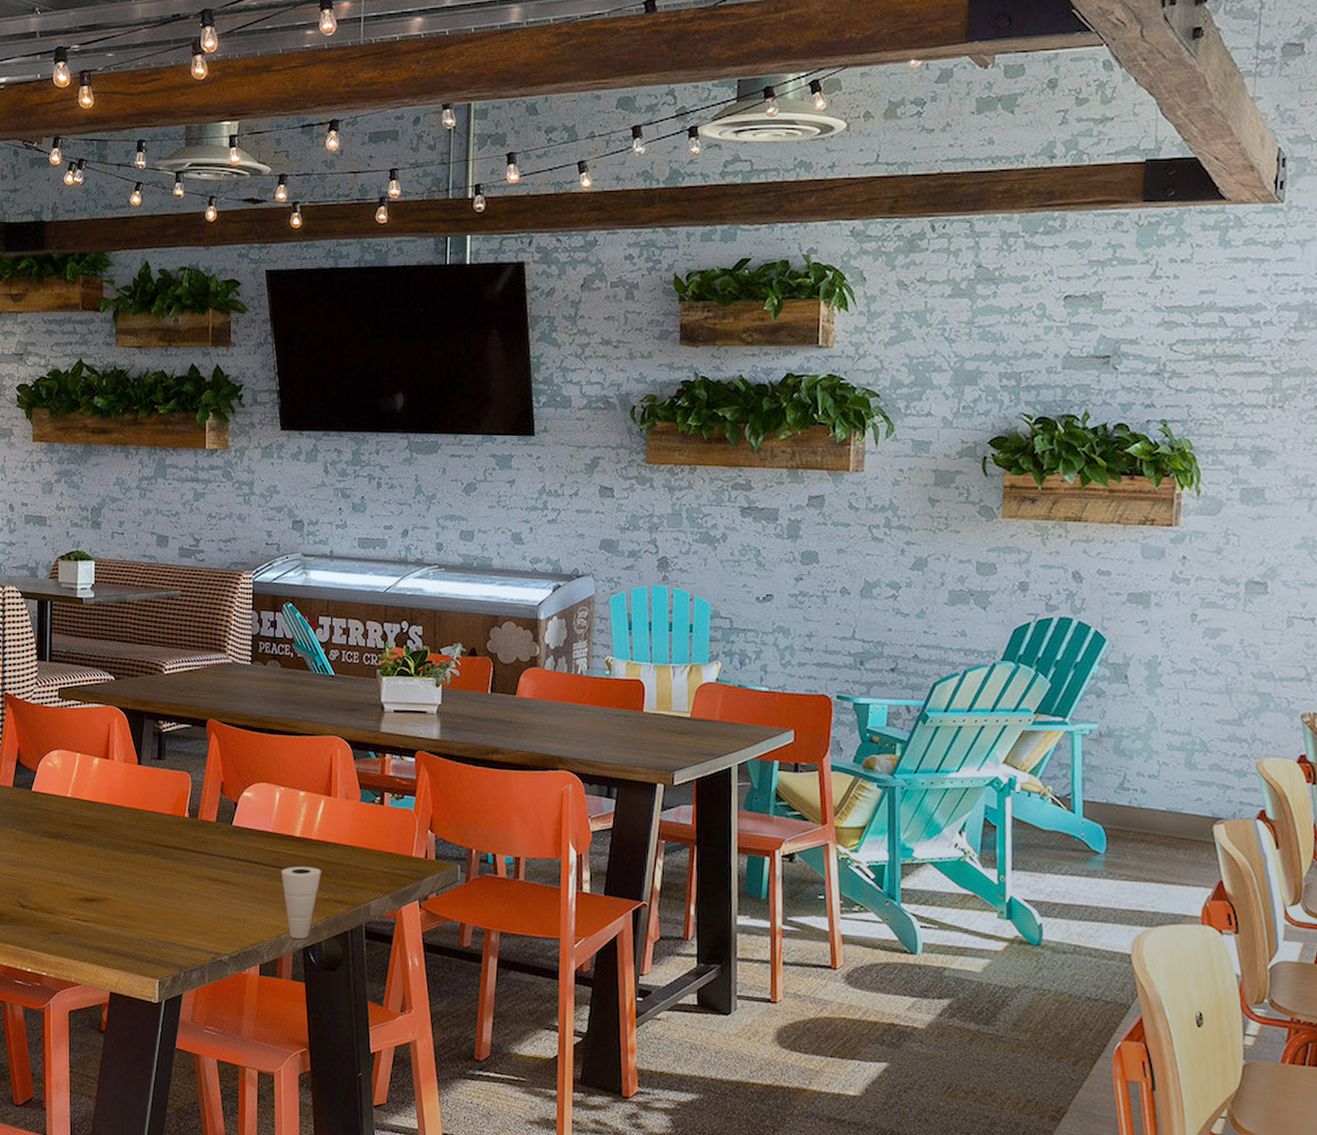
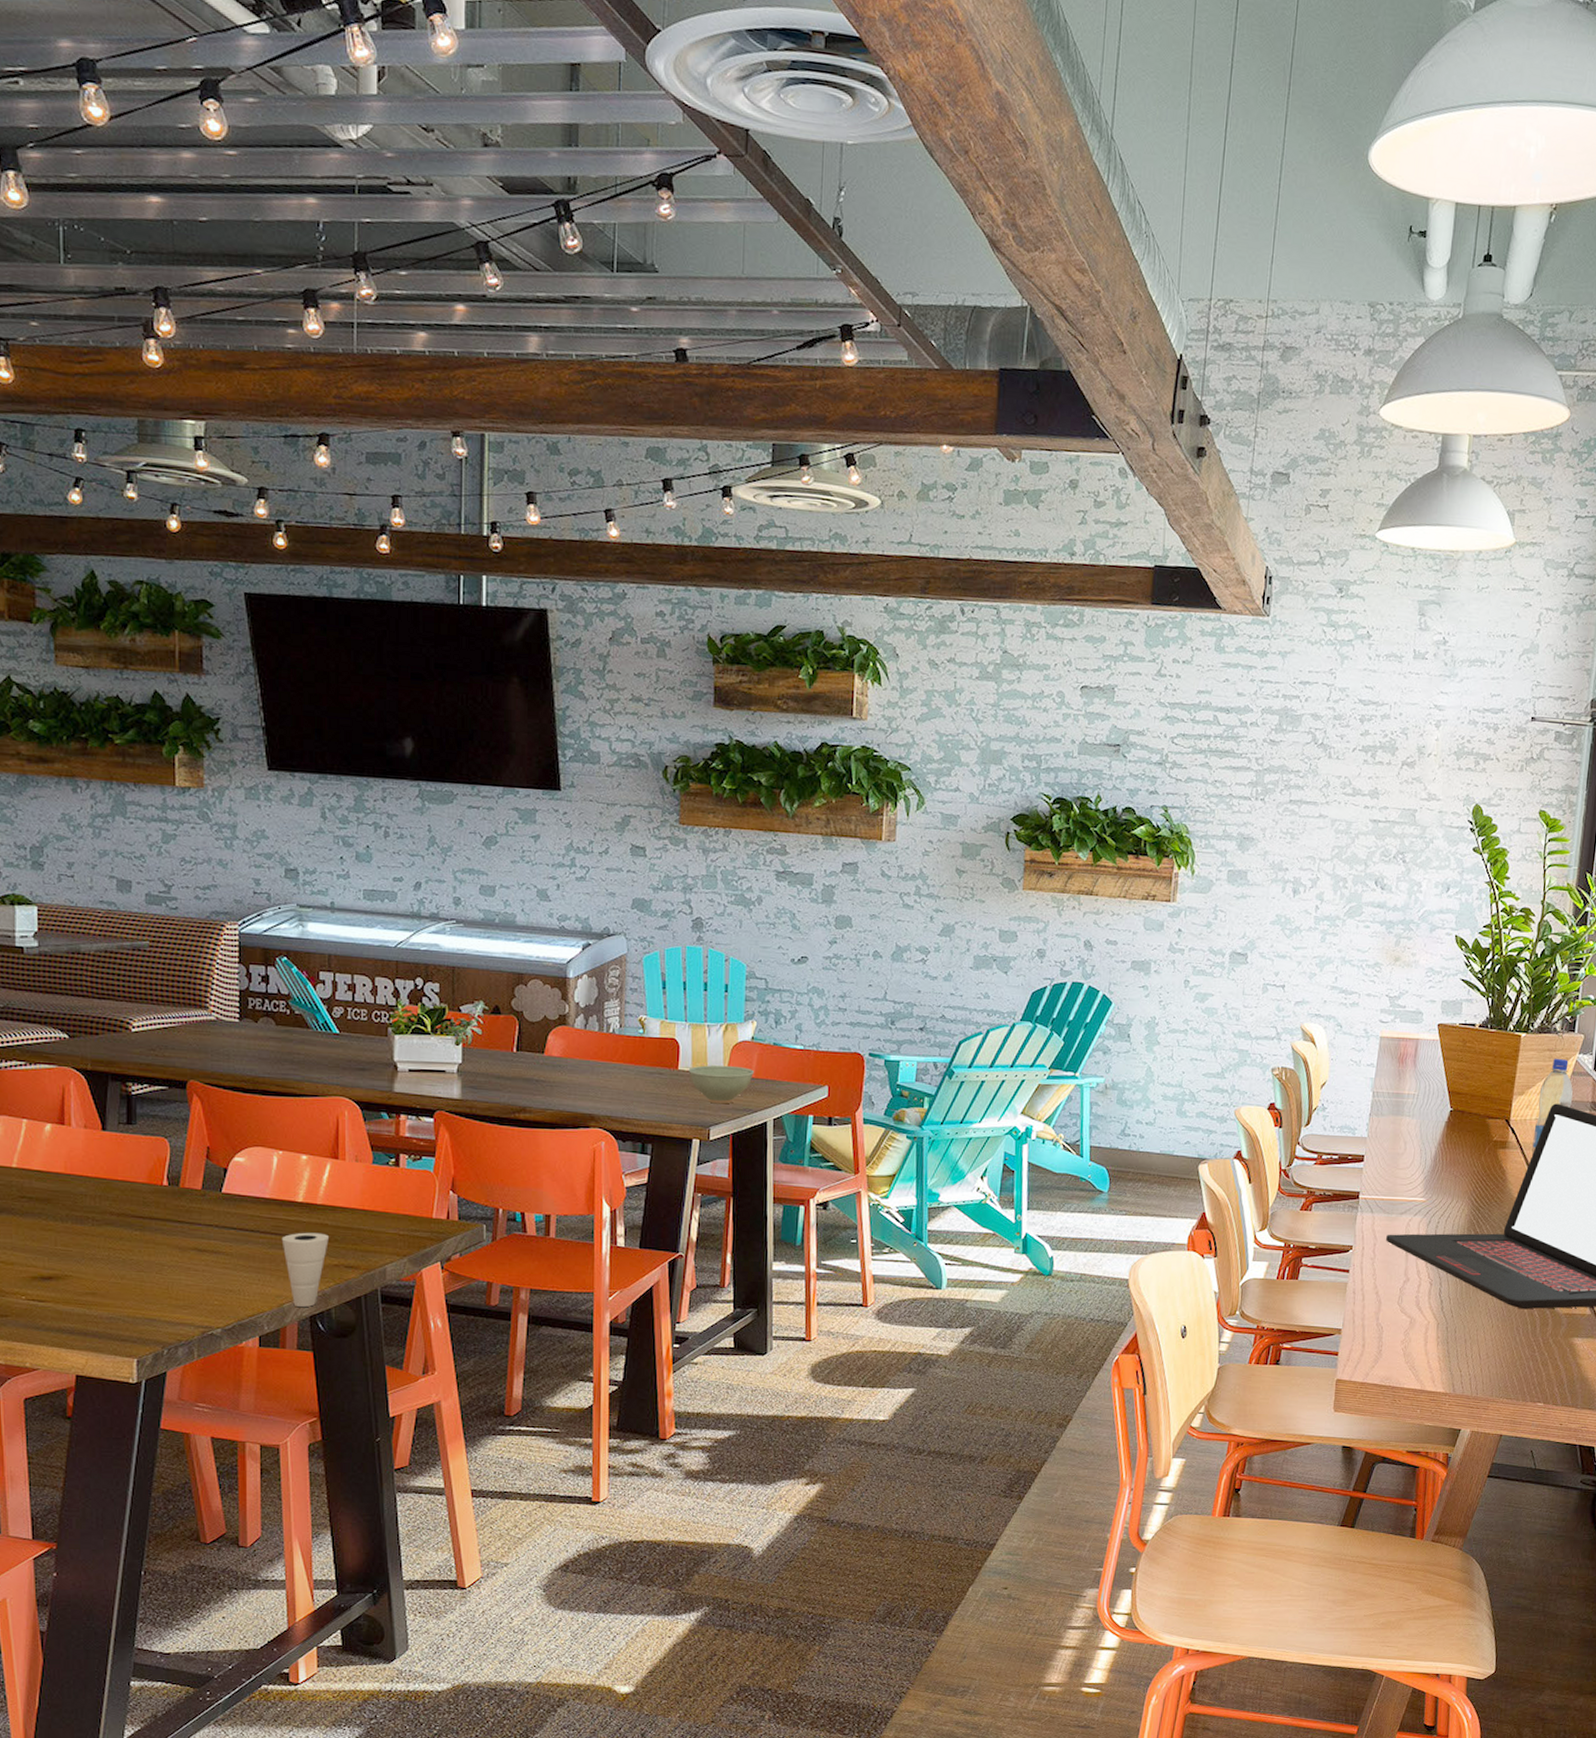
bowl: none [653,707,718,748] -> present [688,1065,754,1104]

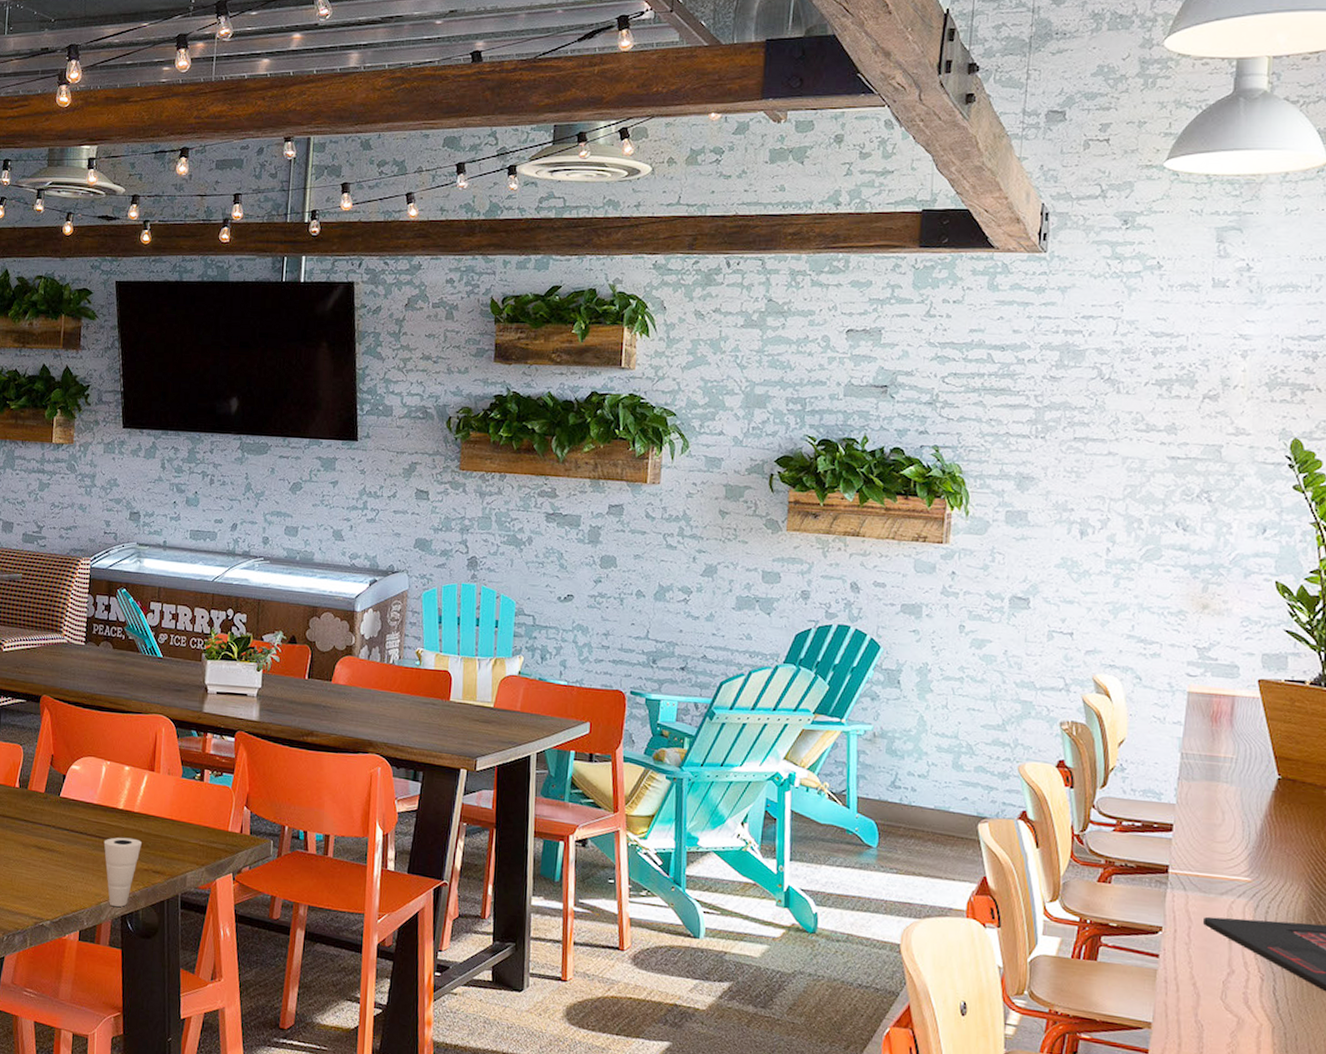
bowl: present [688,1065,754,1104] -> none [459,697,519,737]

